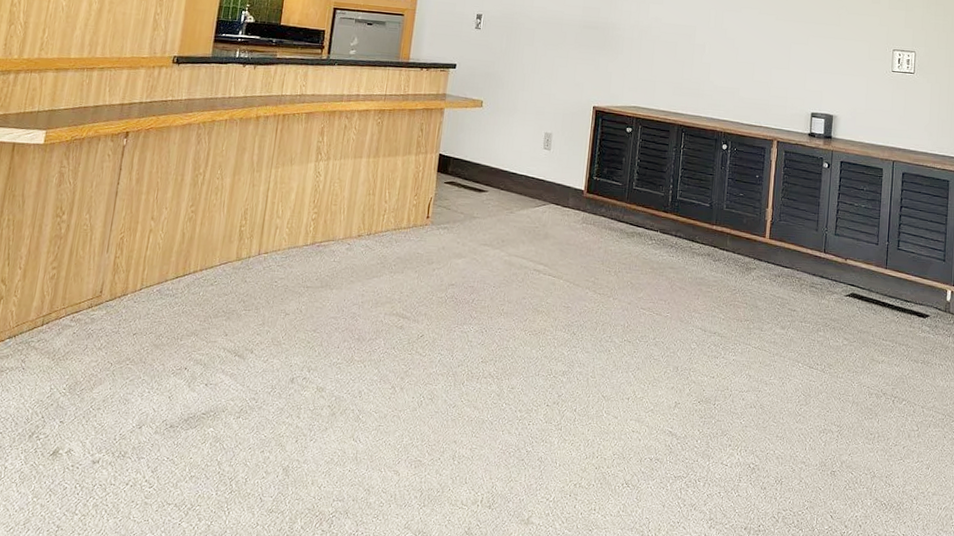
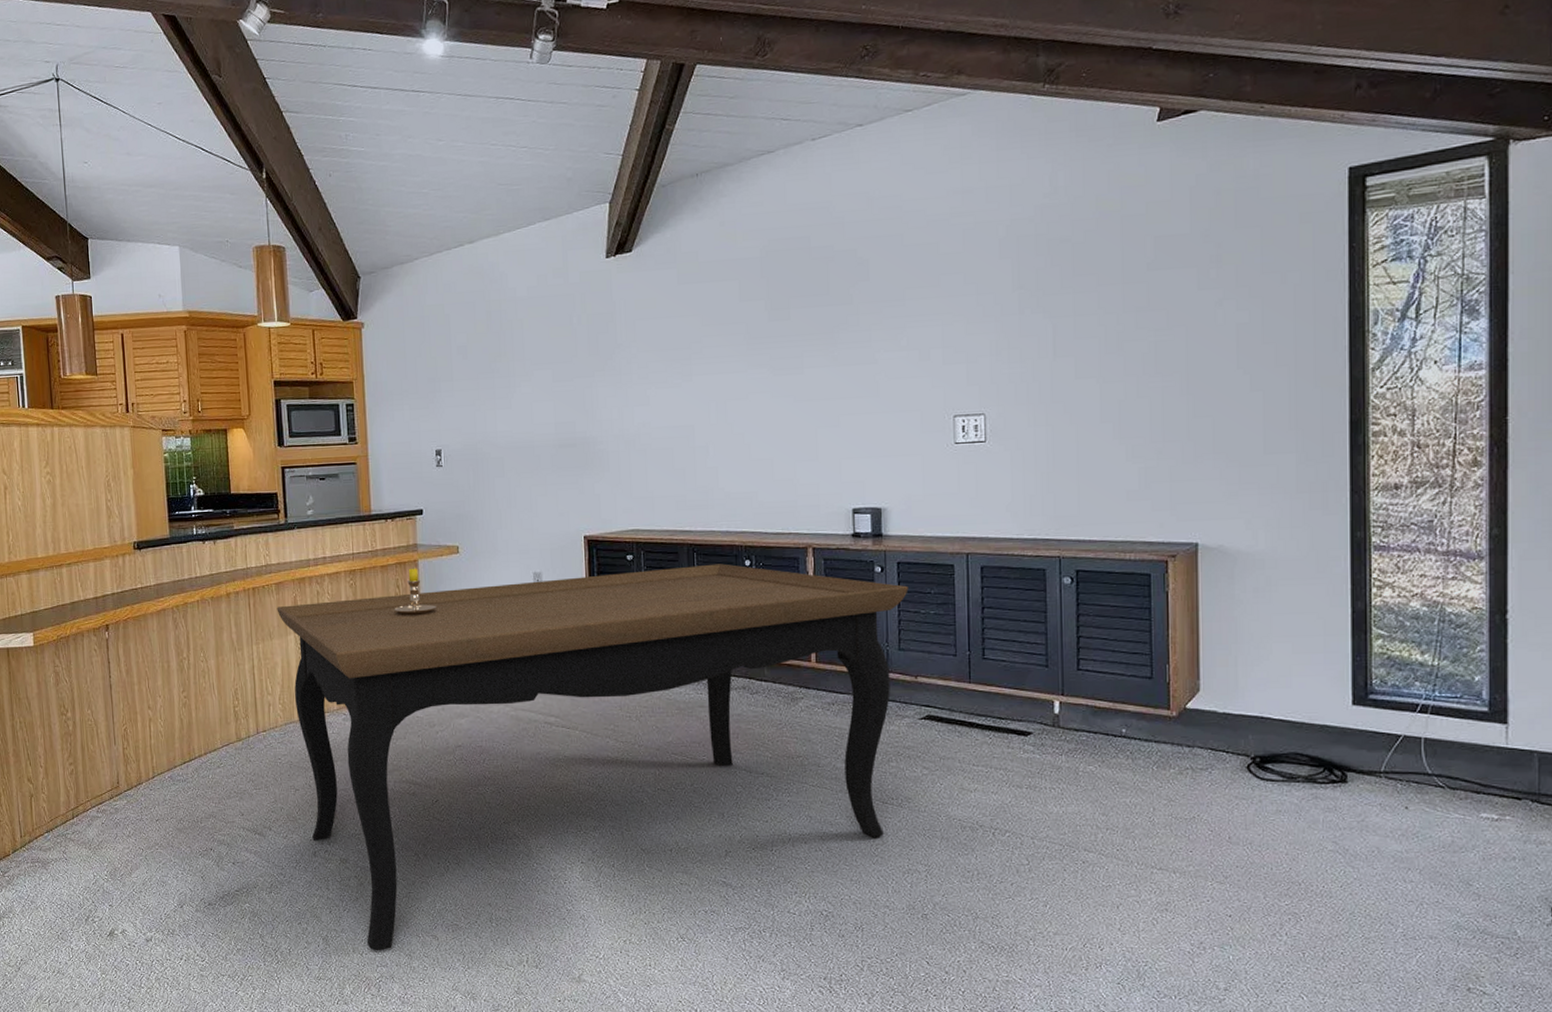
dining table: none [293,134,847,485] -> present [276,563,909,951]
candlestick: none [414,114,455,159] -> present [394,567,438,616]

